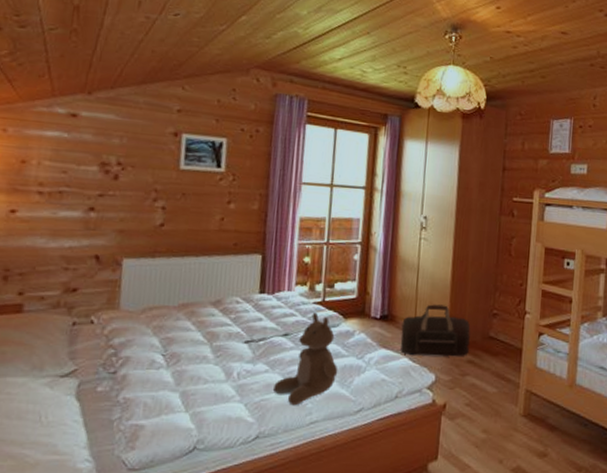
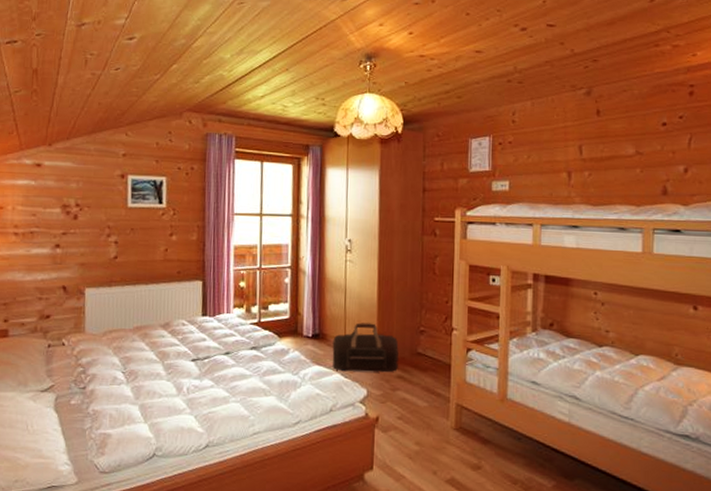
teddy bear: present [274,312,338,406] -> none [219,332,276,418]

